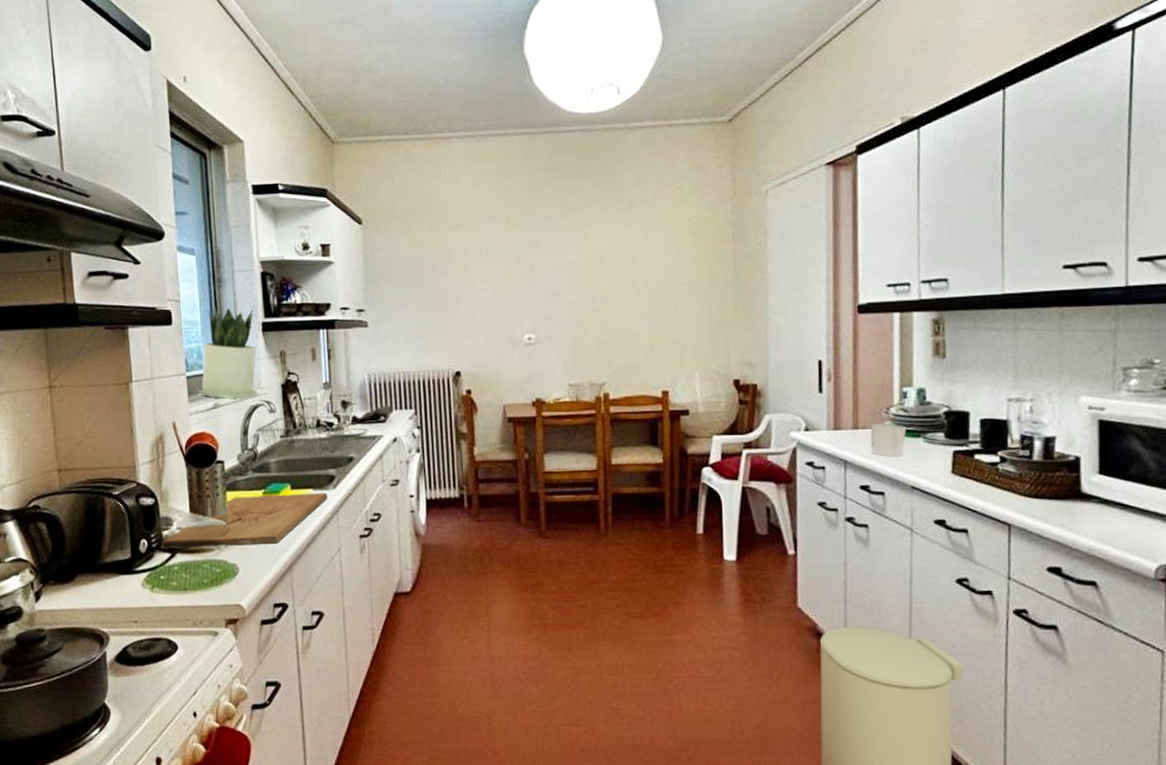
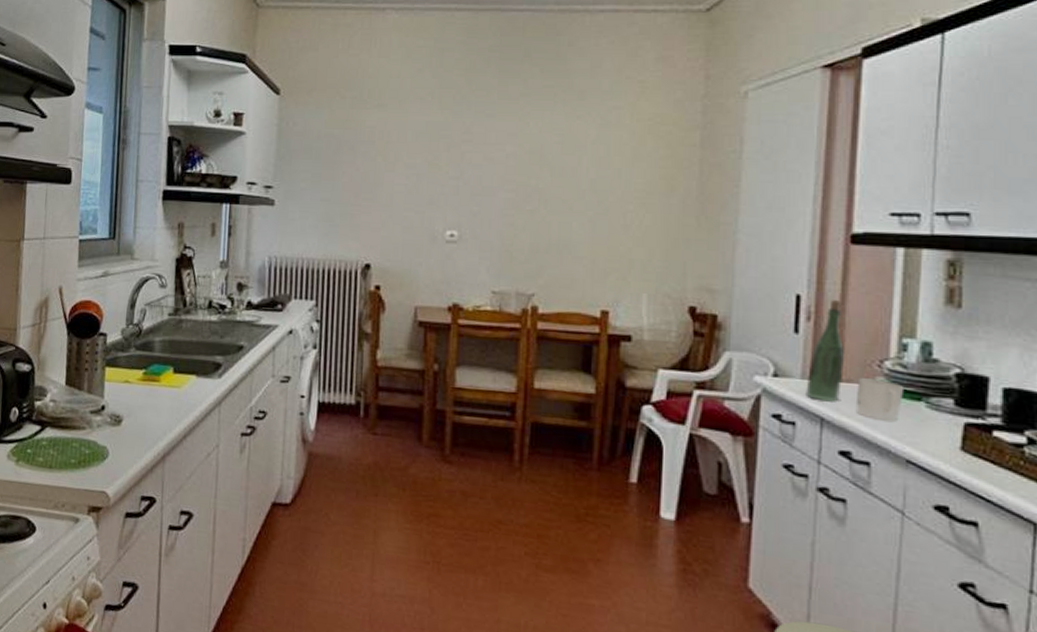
cutting board: present [161,493,327,548] -> none [32,374,211,430]
planter: present [196,307,259,400] -> none [87,169,155,270]
wine bottle: none [831,362,860,447] -> present [806,300,845,402]

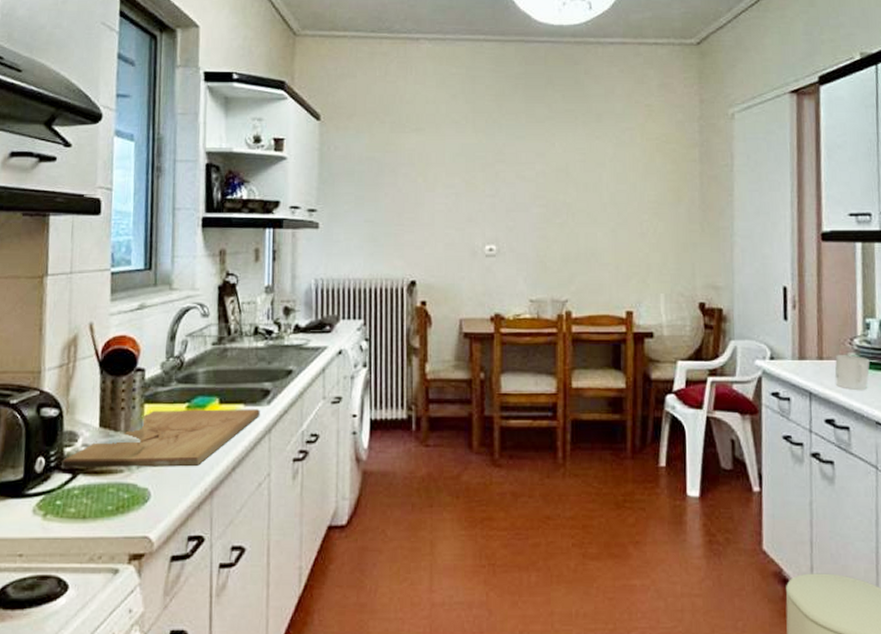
cutting board: none [32,374,211,430] -> present [61,409,260,468]
wine bottle: present [806,300,845,402] -> none [796,290,824,378]

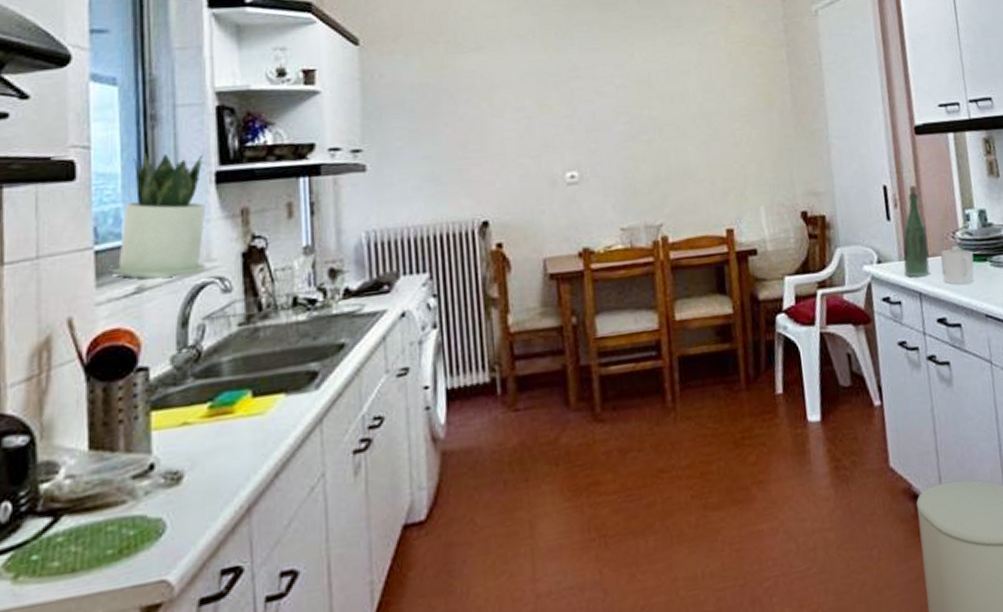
cutting board: present [61,409,260,468] -> none [37,396,307,512]
planter: none [121,198,194,300] -> present [109,153,207,279]
wine bottle: none [796,290,824,378] -> present [902,185,930,278]

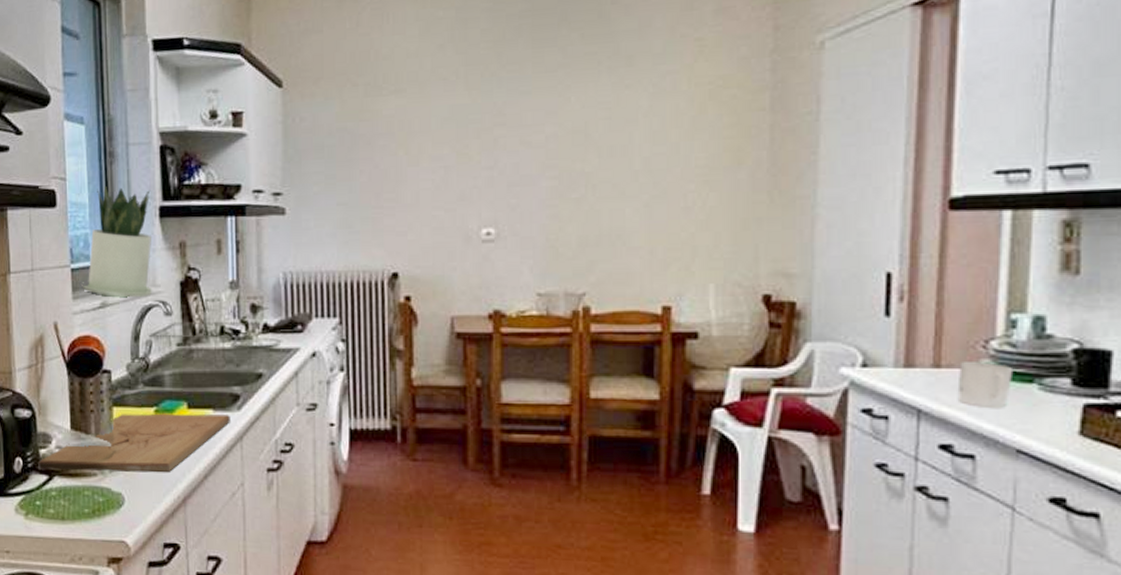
cutting board: none [37,396,307,512] -> present [38,414,230,472]
wine bottle: present [902,185,930,278] -> none [900,276,945,391]

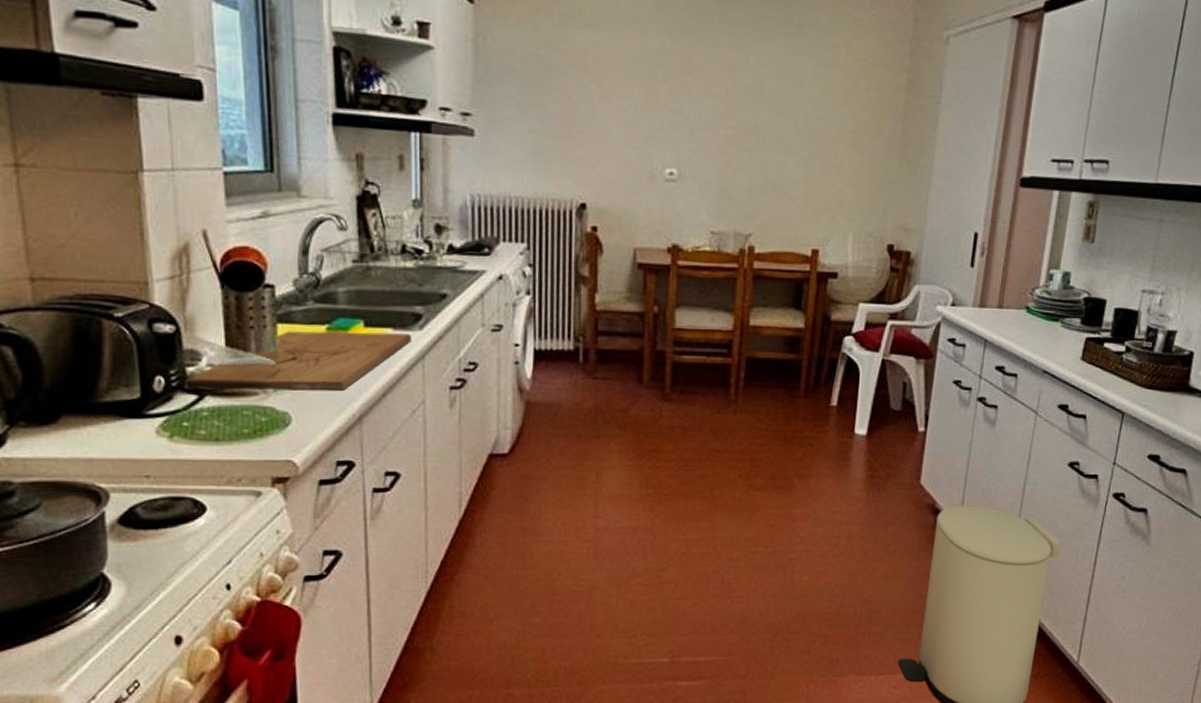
planter: present [82,187,153,298] -> none [237,84,325,210]
mug: present [957,362,1014,409] -> none [1010,304,1048,341]

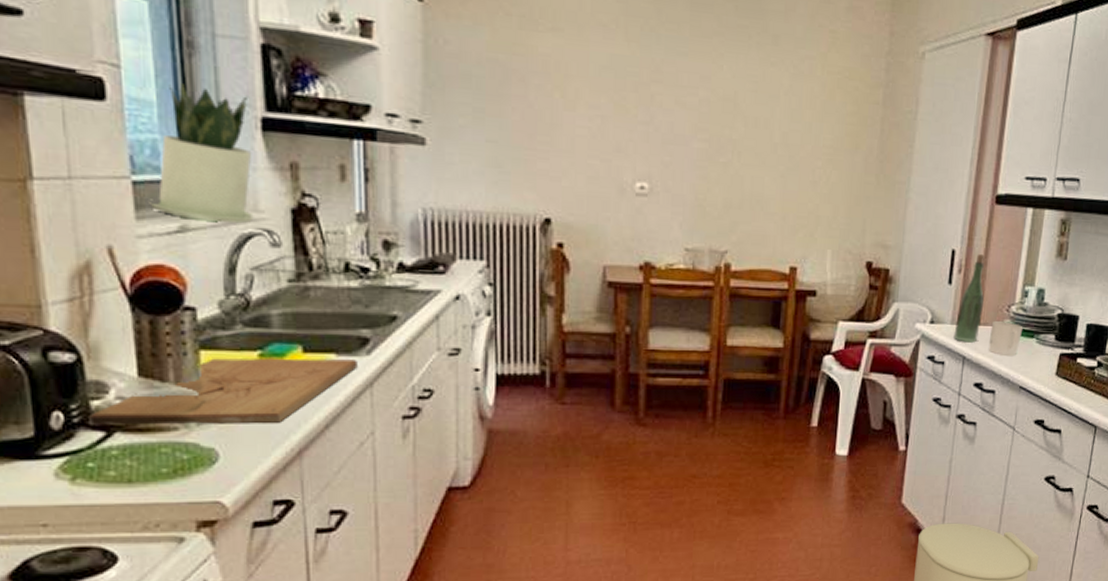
planter: none [237,84,325,210] -> present [149,84,254,224]
wine bottle: none [975,237,1008,326] -> present [953,254,985,343]
mug: none [1010,304,1048,341] -> present [988,321,1023,357]

